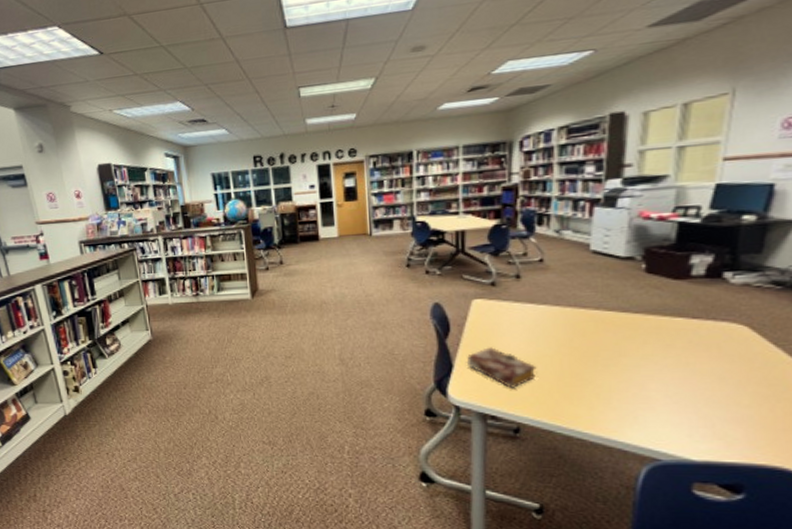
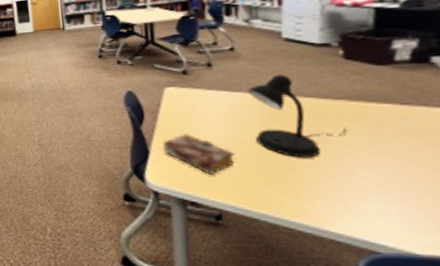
desk lamp: none [552,287,642,371] -> present [246,74,347,158]

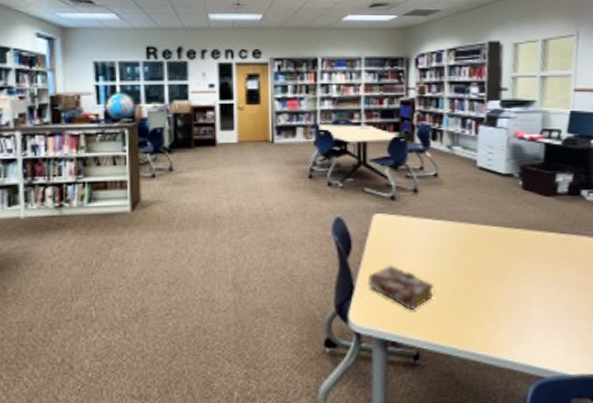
desk lamp: present [246,74,347,158] -> none [446,202,523,288]

